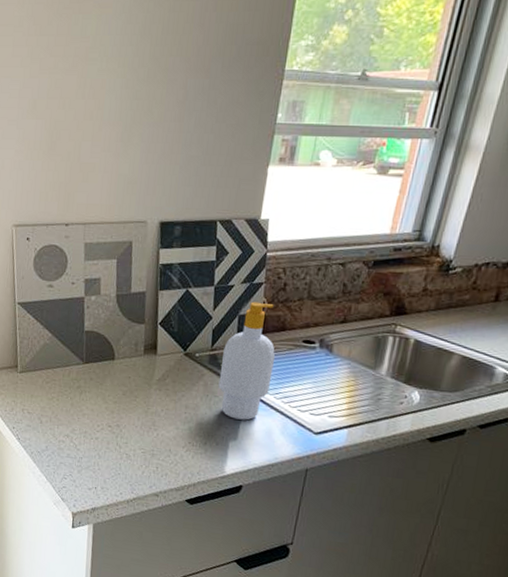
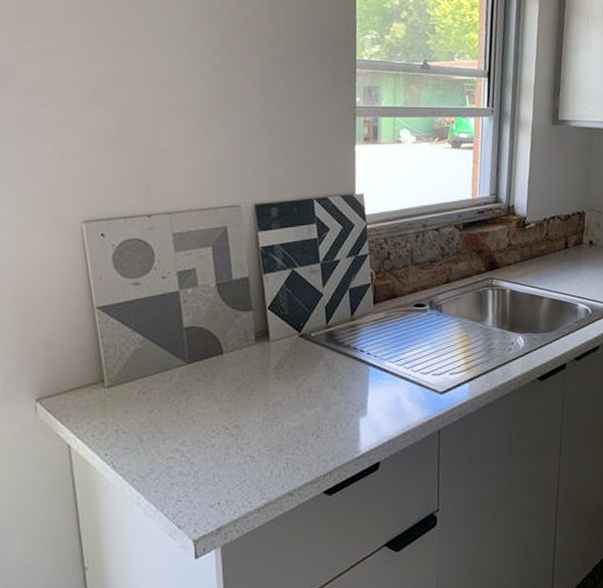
soap bottle: present [218,301,275,420] -> none [339,273,391,394]

